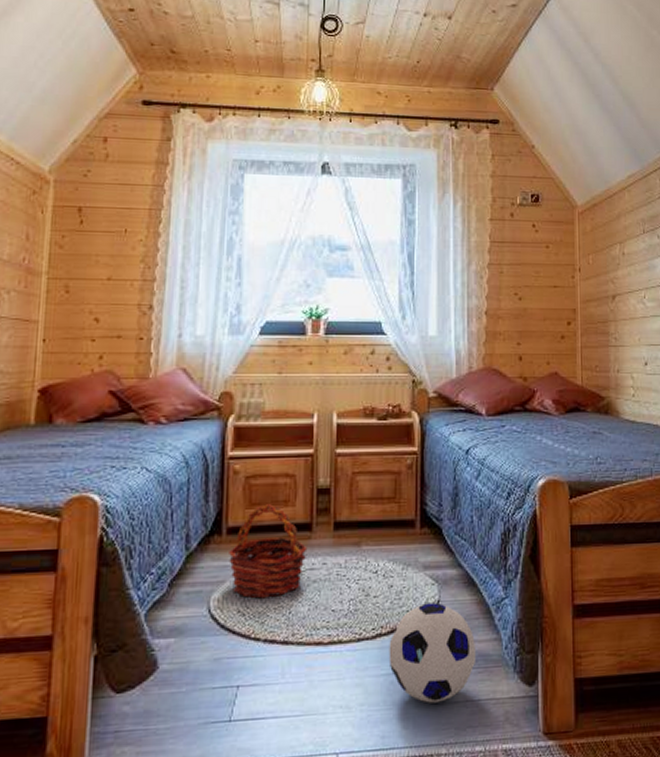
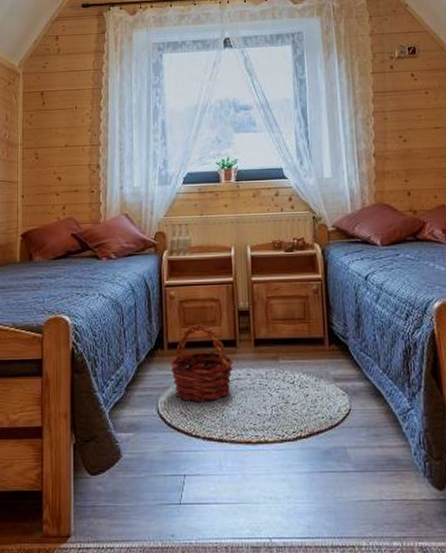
soccer ball: present [389,602,477,703] -> none [308,411,388,500]

